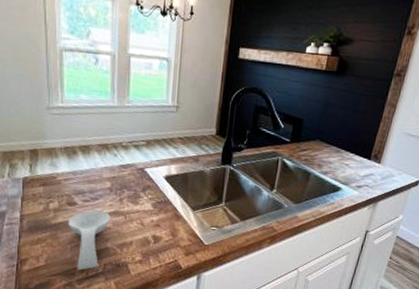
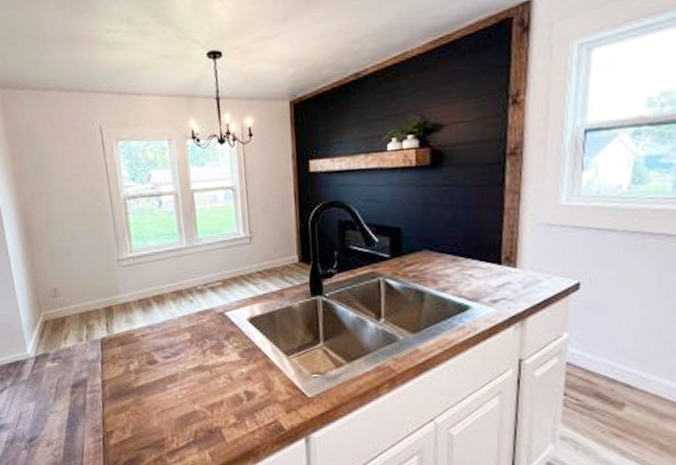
spoon rest: present [67,210,111,270] -> none [150,366,196,440]

